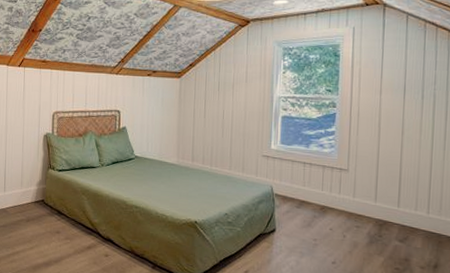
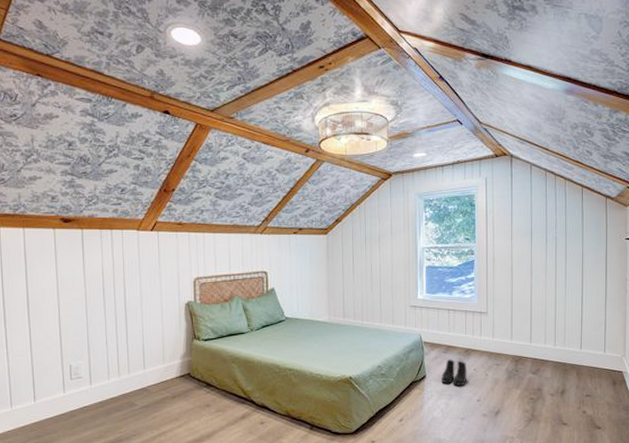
boots: none [293,215,322,246] -> present [442,359,467,387]

